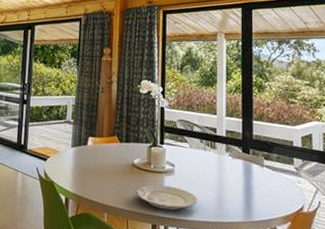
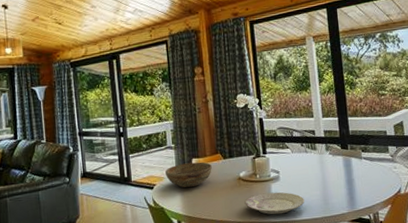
bowl: none [61,140,107,165] -> present [165,162,212,188]

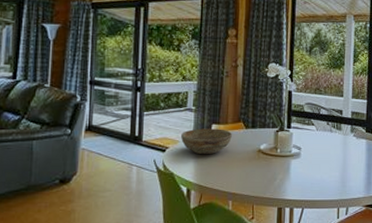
plate: present [245,192,305,215] -> none [261,169,322,192]

